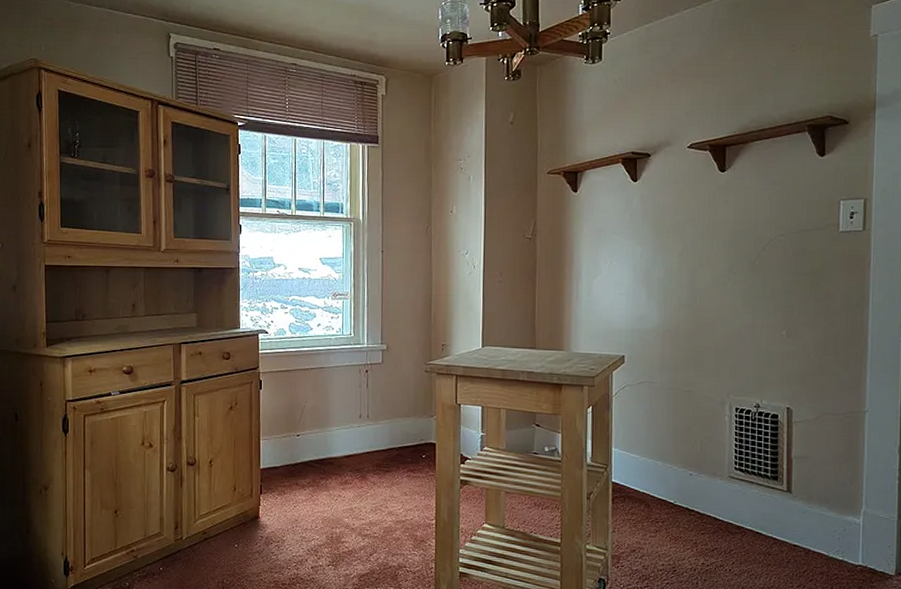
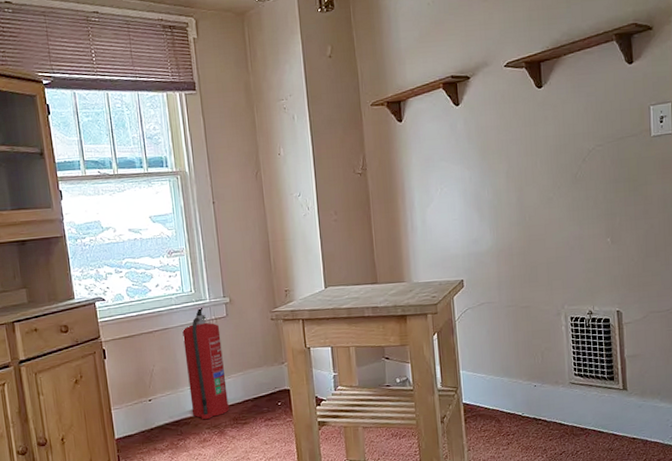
fire extinguisher: none [337,349,374,463] -> present [182,305,230,420]

